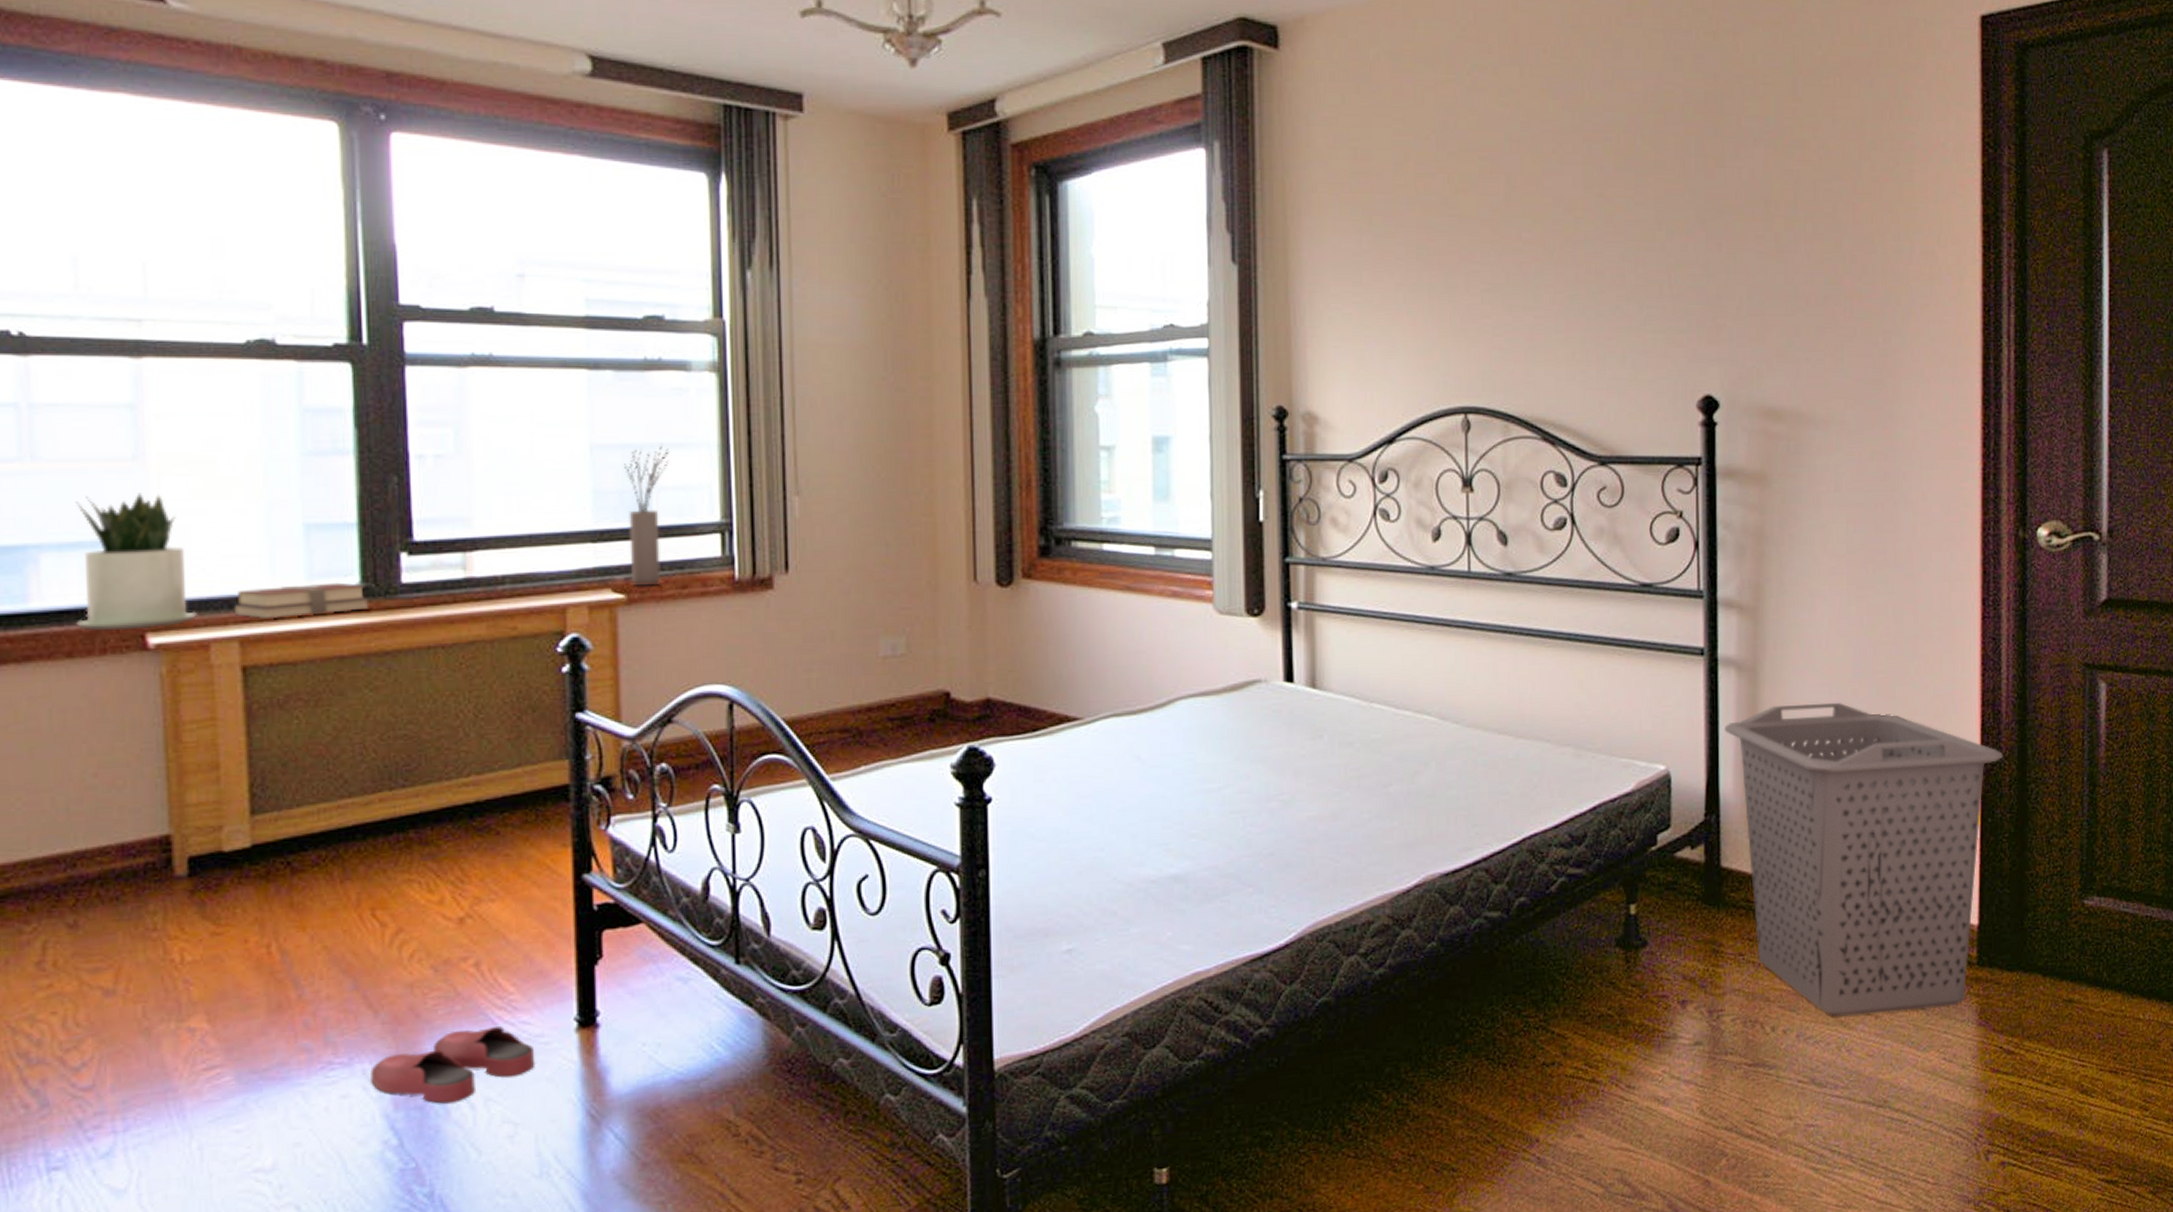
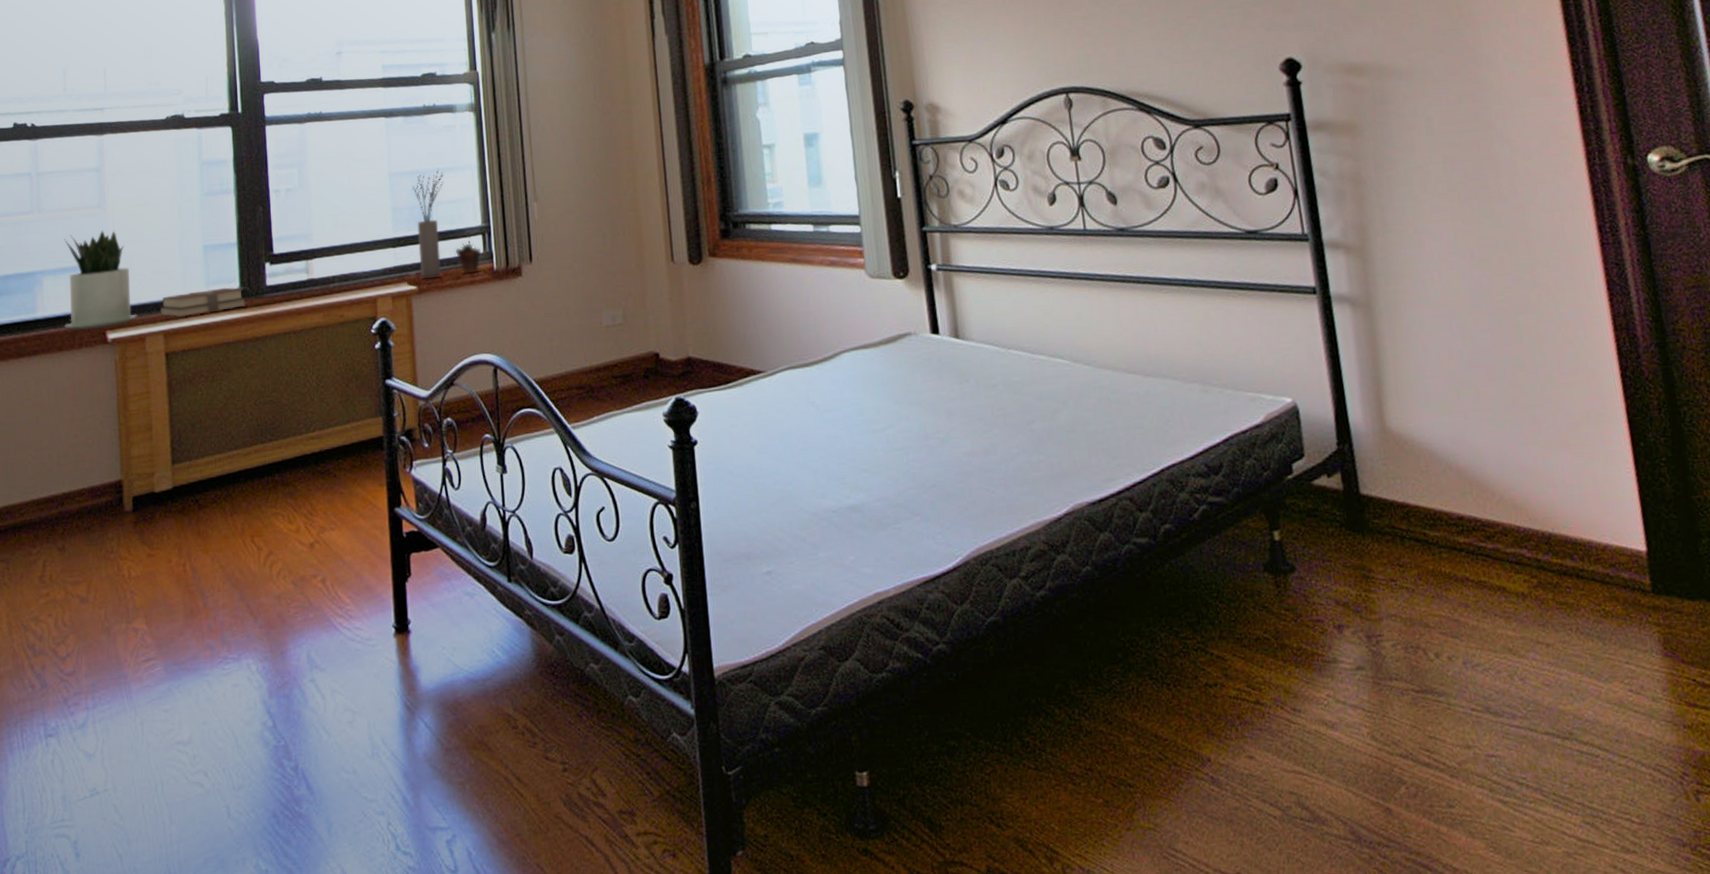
slippers: present [369,1026,535,1104] -> none [252,631,366,693]
succulent plant: none [681,532,719,583] -> present [455,235,482,274]
laundry basket: present [1724,702,2004,1017] -> none [1346,332,1647,645]

